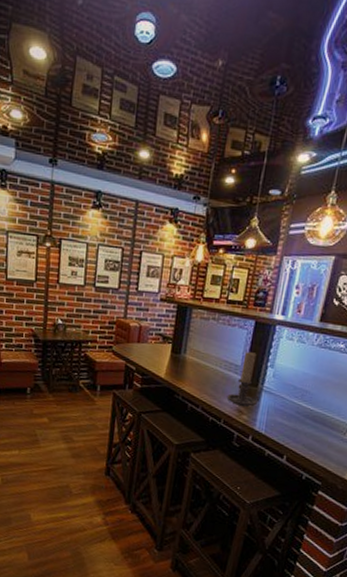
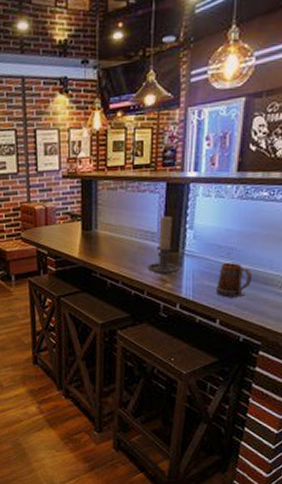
beer mug: none [287,404,322,438] -> present [216,263,253,298]

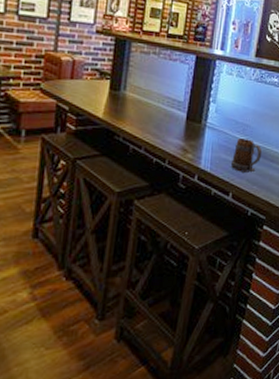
candle holder: present [147,216,182,275] -> none [170,87,203,145]

